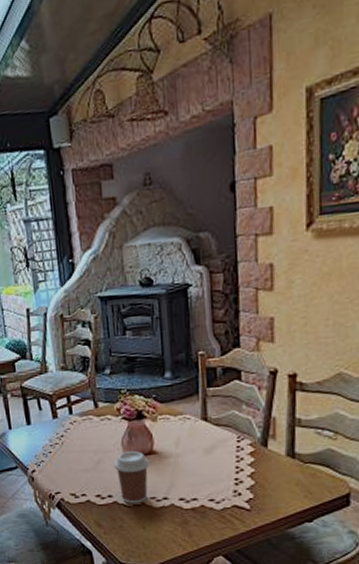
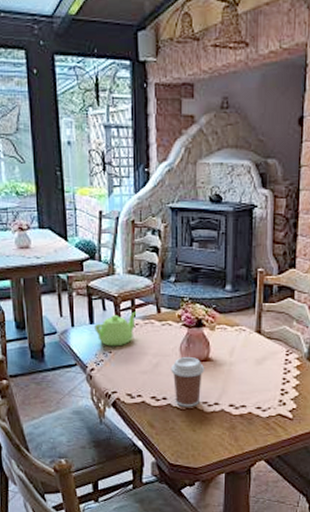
teapot: none [32,408,74,446] -> present [94,311,137,347]

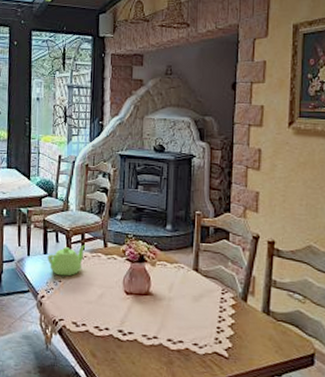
coffee cup: present [171,356,205,407] -> none [114,289,146,339]

